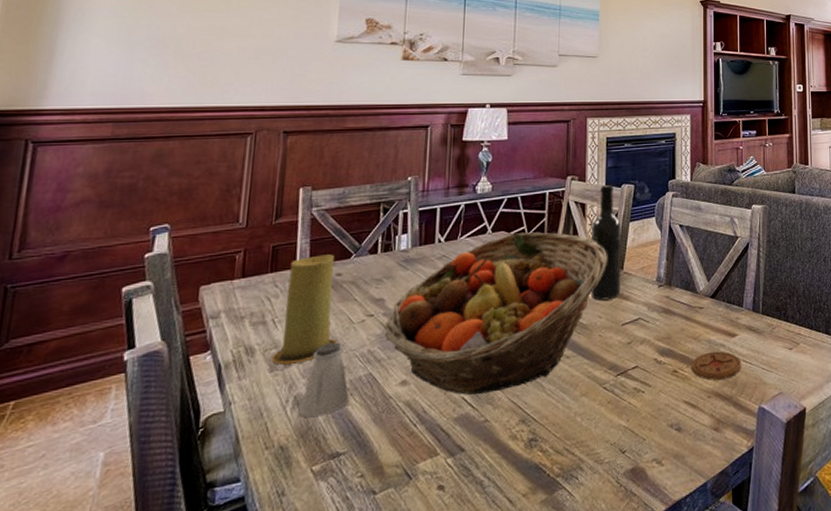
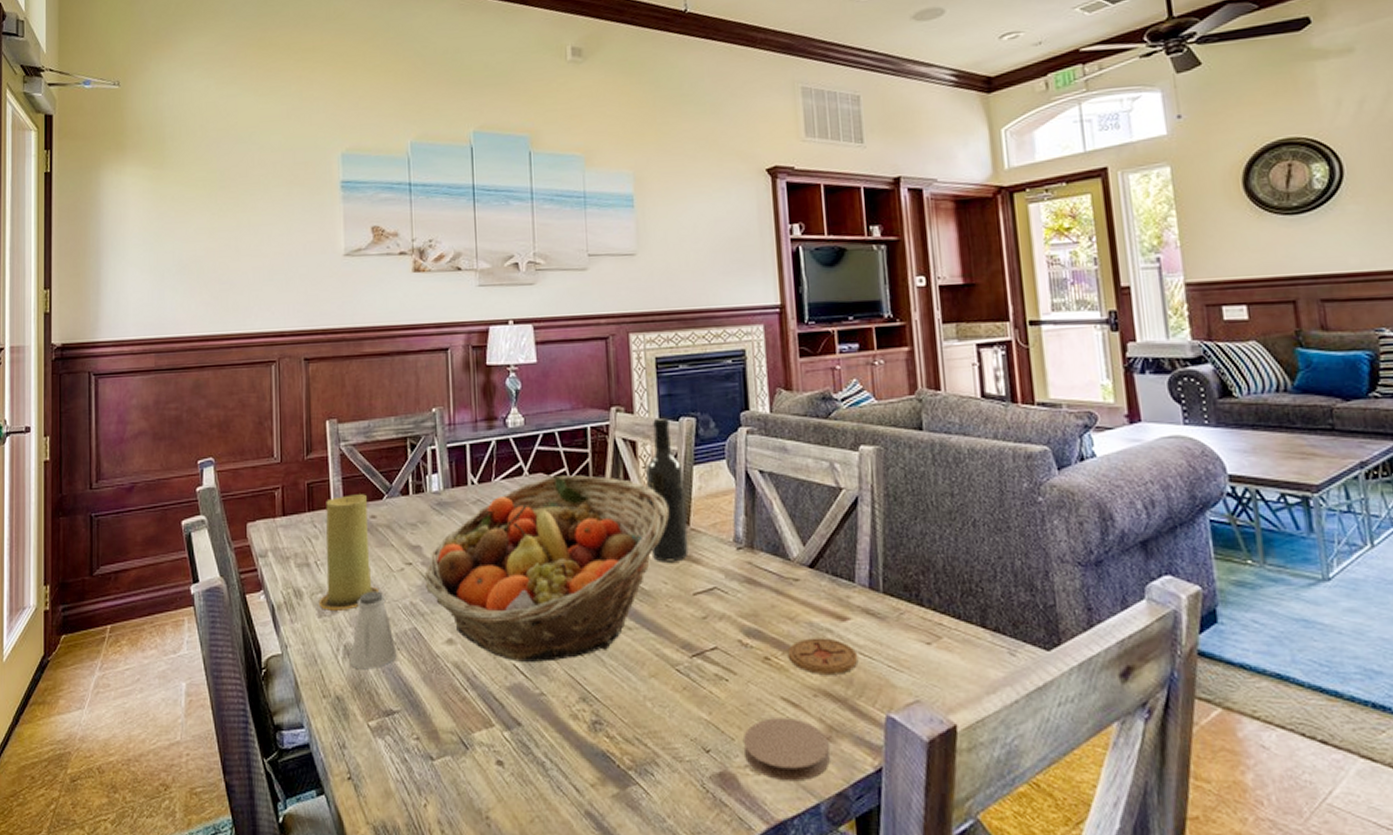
coaster: none [652,416,718,468] -> present [742,718,831,782]

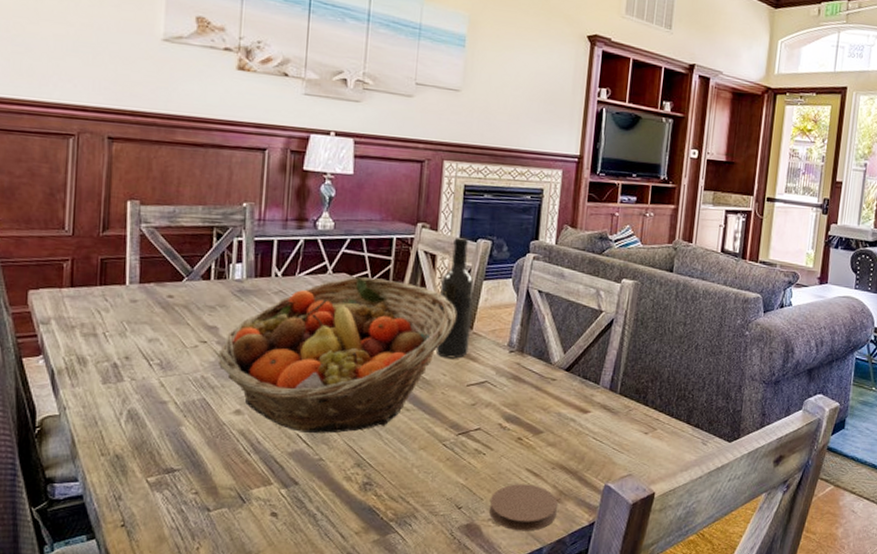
candle: present [318,494,378,610] -> none [103,274,169,379]
saltshaker: present [351,591,397,670] -> none [134,363,183,433]
coaster: present [787,638,859,674] -> none [537,425,592,453]

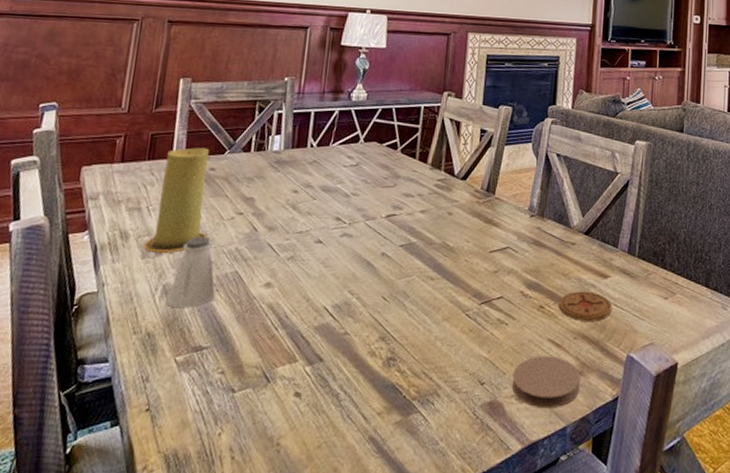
candle: none [103,274,169,379] -> present [143,147,209,253]
saltshaker: none [134,363,183,433] -> present [167,236,215,309]
fruit basket: present [217,277,456,434] -> none [252,145,479,305]
wine bottle: present [435,237,475,359] -> none [459,104,497,225]
coaster: none [537,425,592,453] -> present [558,291,613,321]

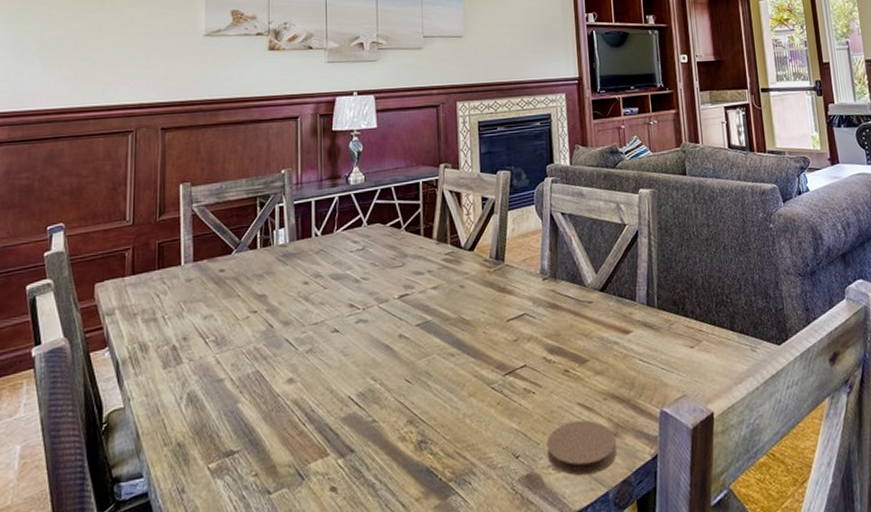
candle: present [143,147,209,253] -> none [164,250,224,362]
saltshaker: present [167,236,215,309] -> none [193,339,239,415]
coaster: present [558,291,613,321] -> none [583,349,639,381]

